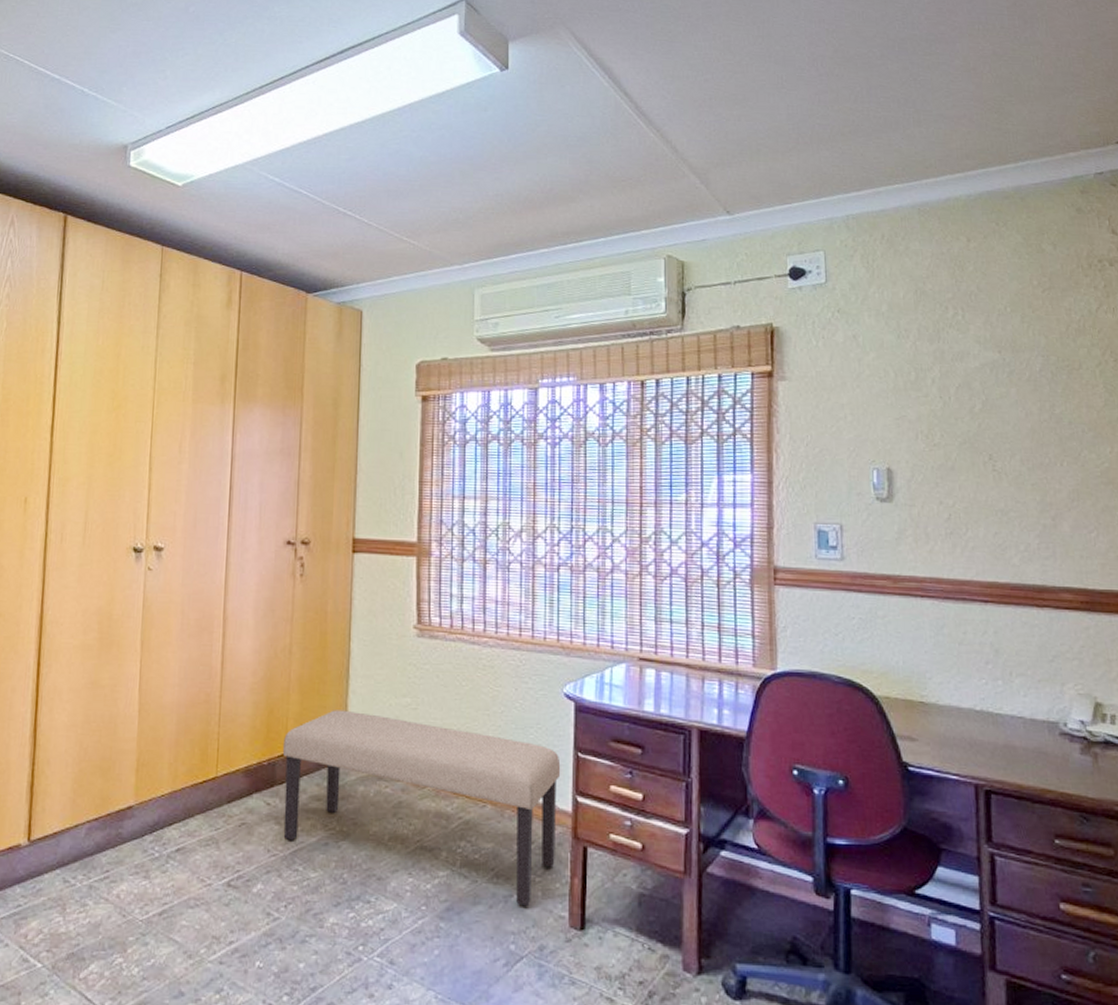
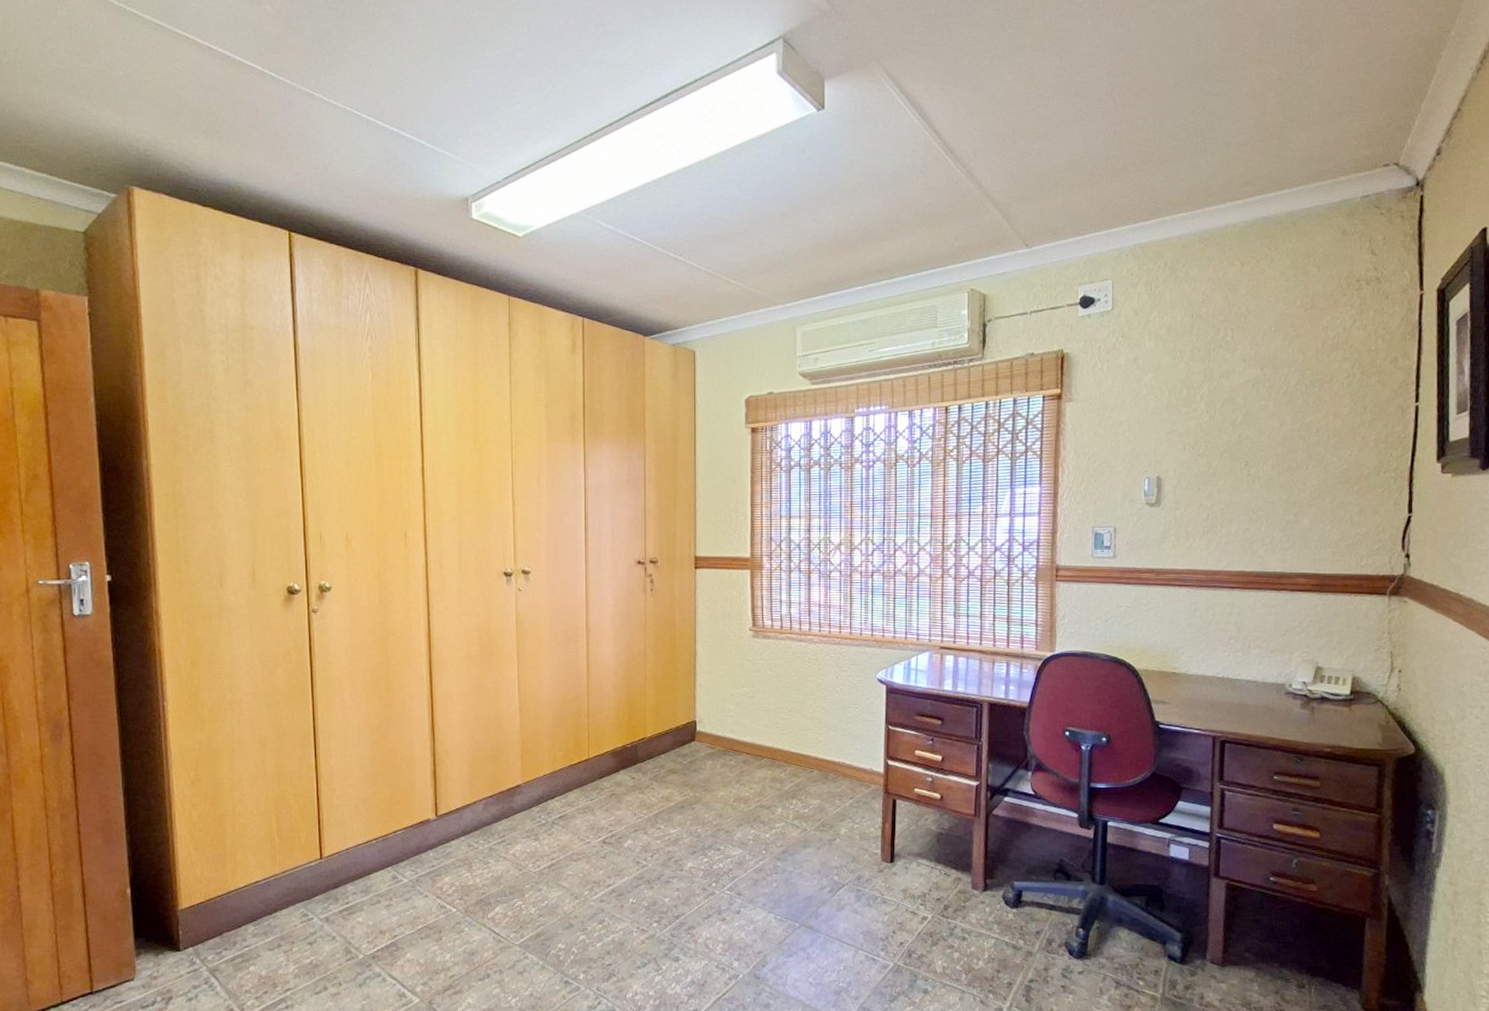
bench: present [282,710,561,907] -> none [642,700,875,848]

